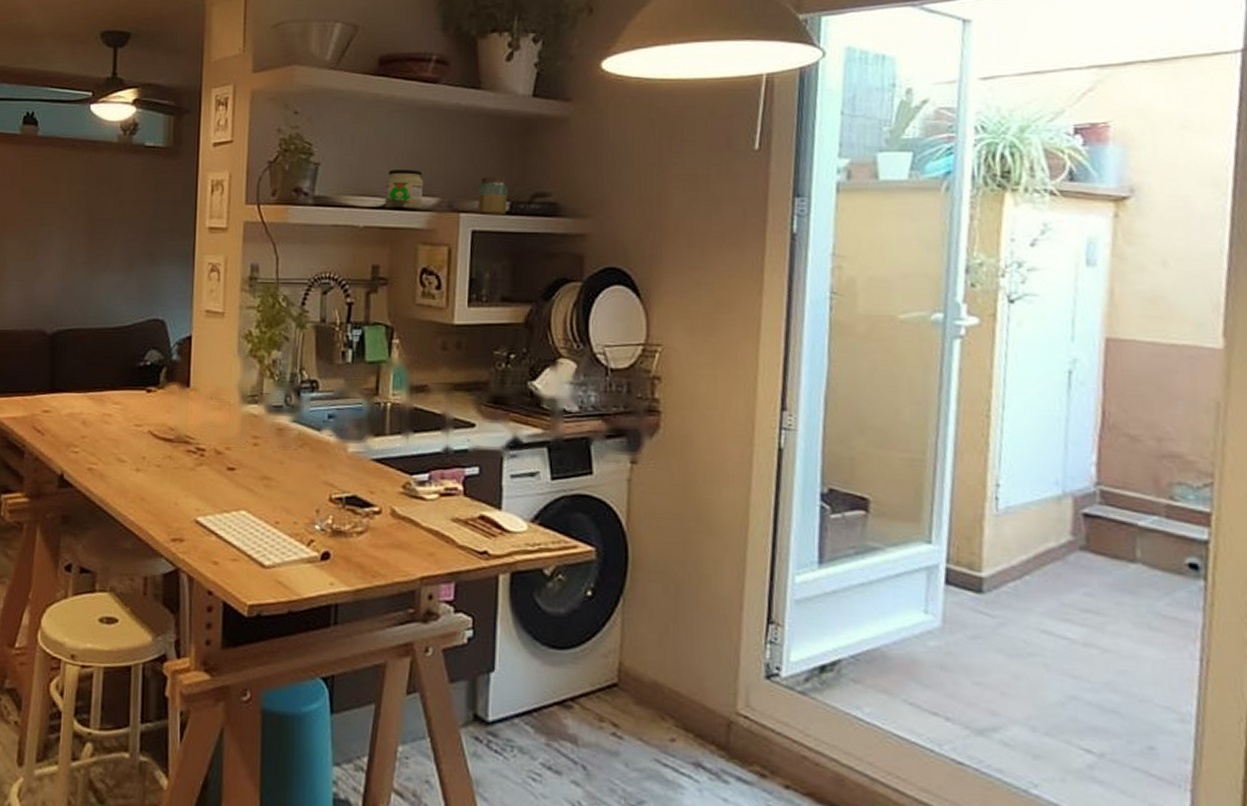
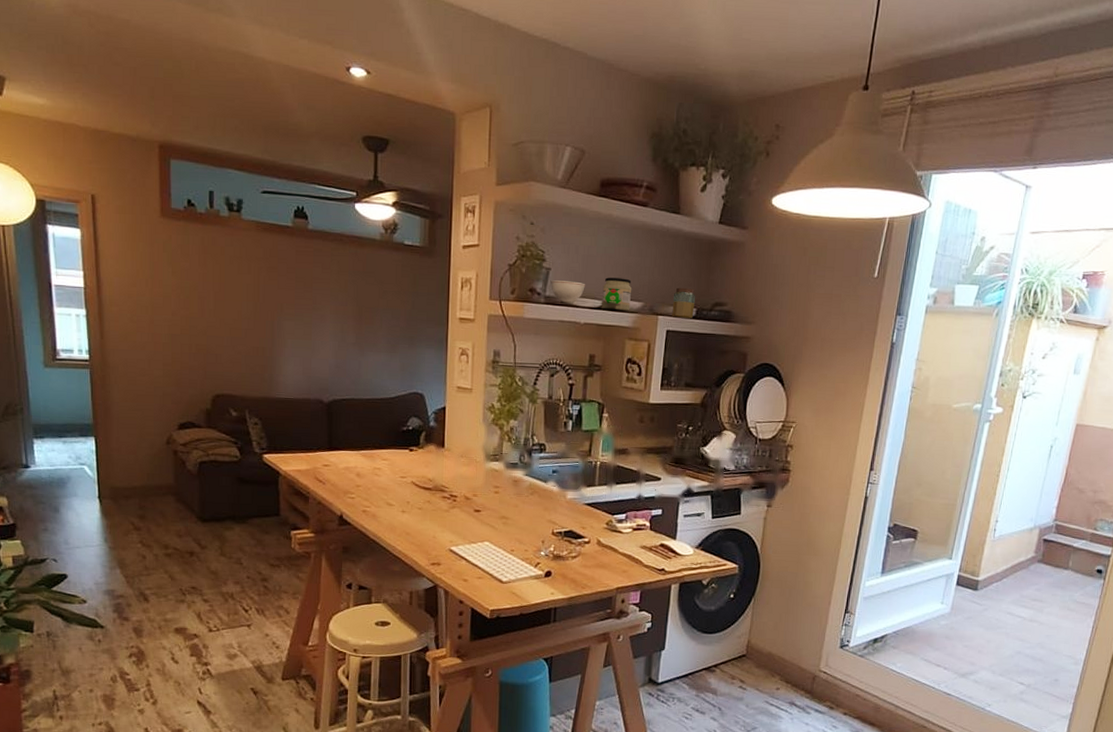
bowl: none [319,177,365,205] -> present [550,280,586,305]

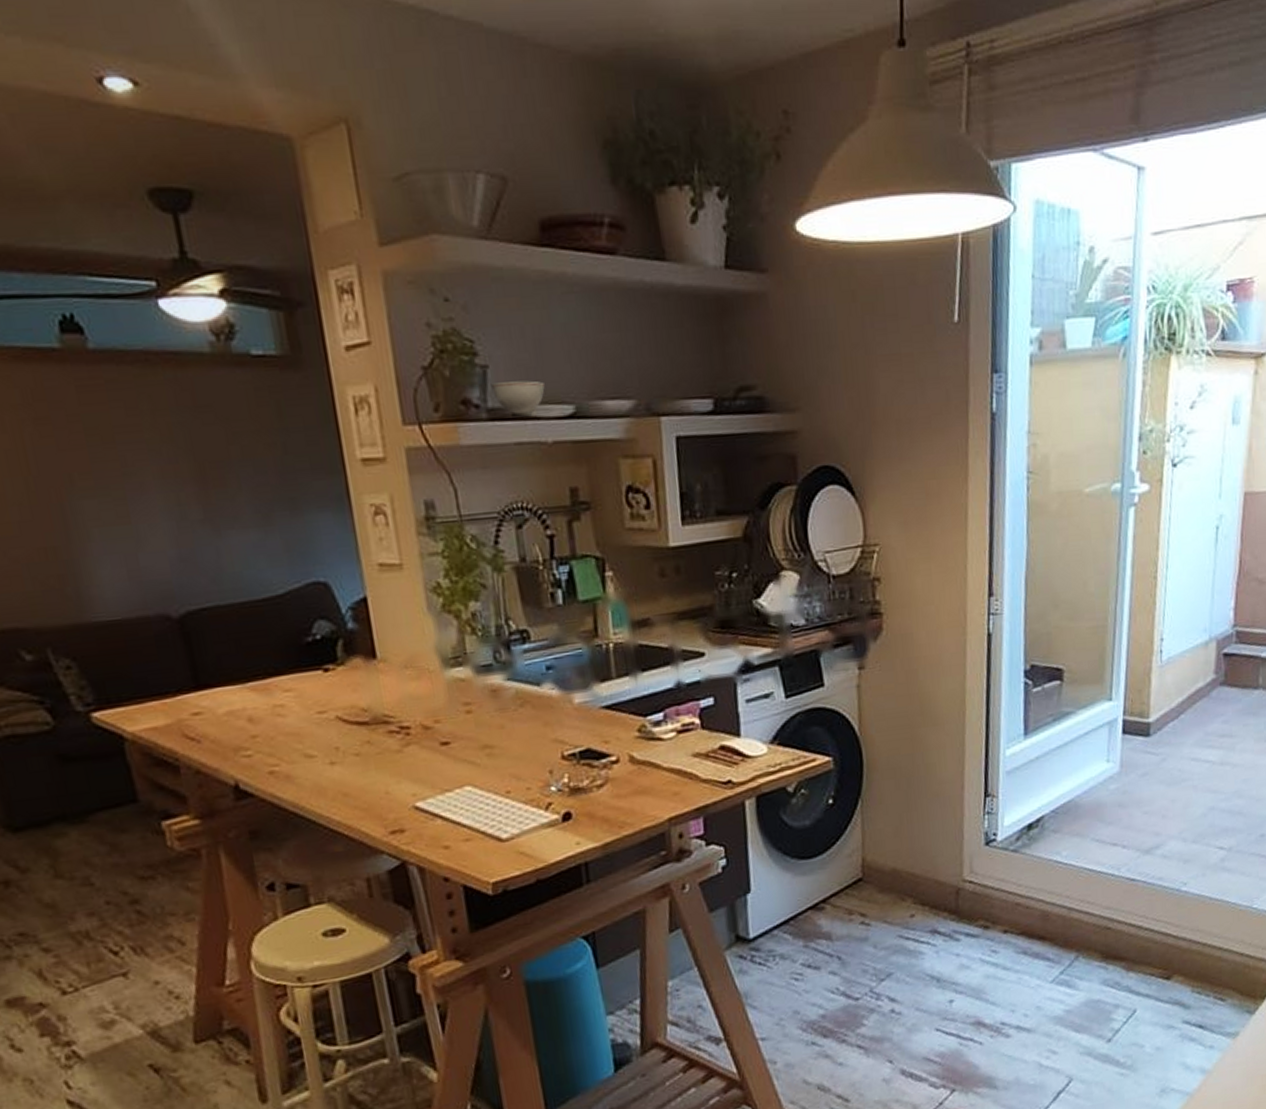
jar: present [602,277,632,312] -> none [571,366,618,419]
peanut butter: present [672,287,696,319] -> none [677,369,712,418]

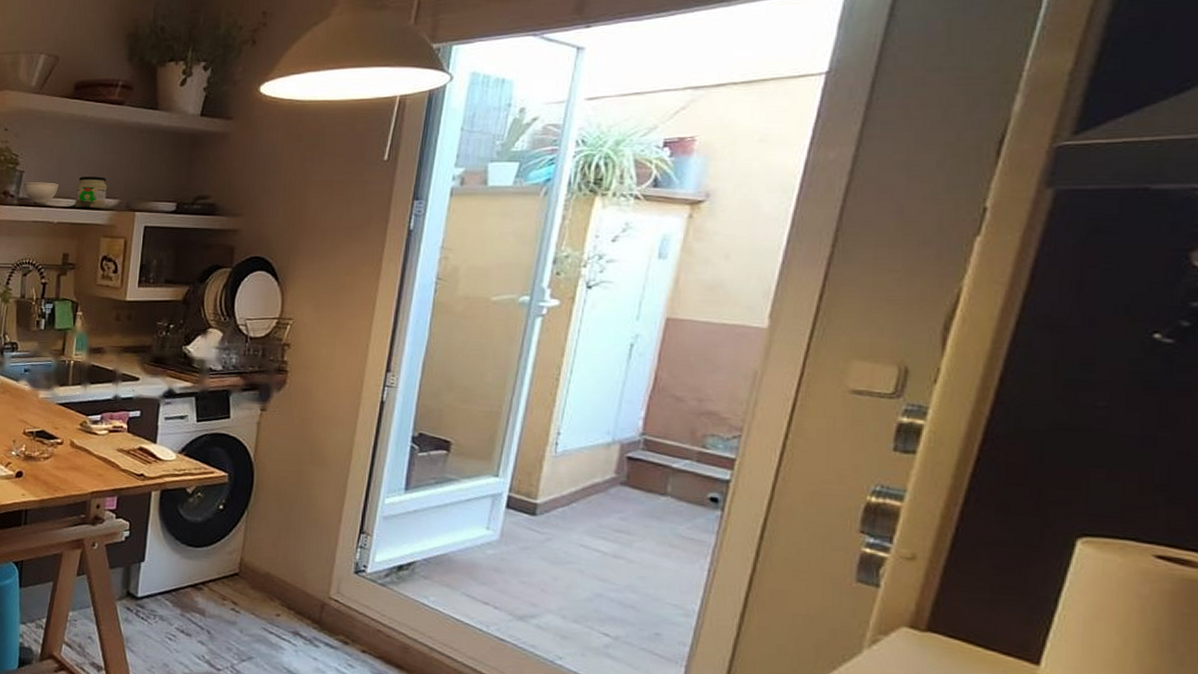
jar: none [571,366,618,419] -> present [76,176,108,210]

